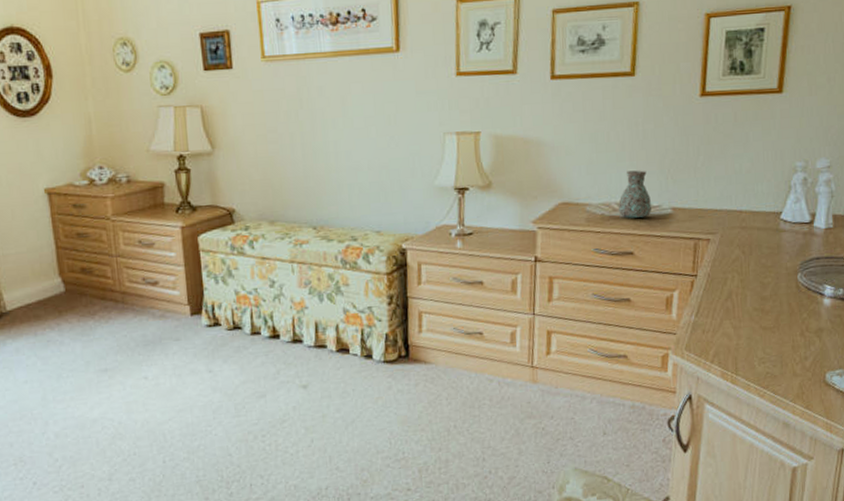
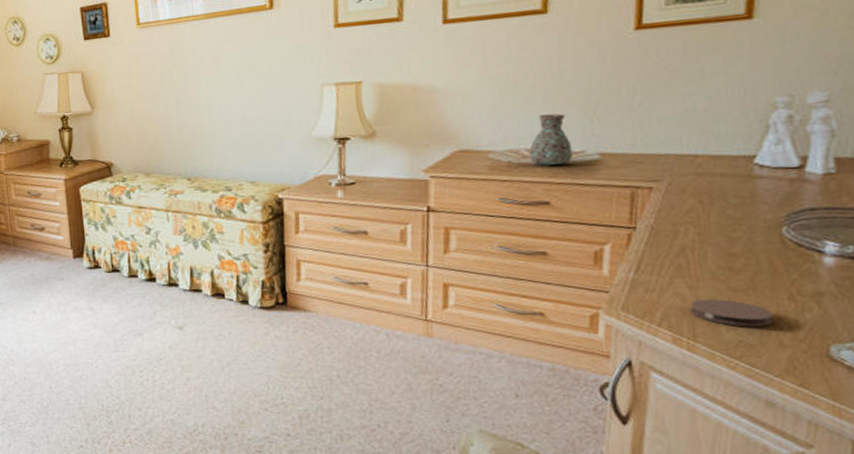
coaster: none [734,337,790,360] -> present [690,299,774,327]

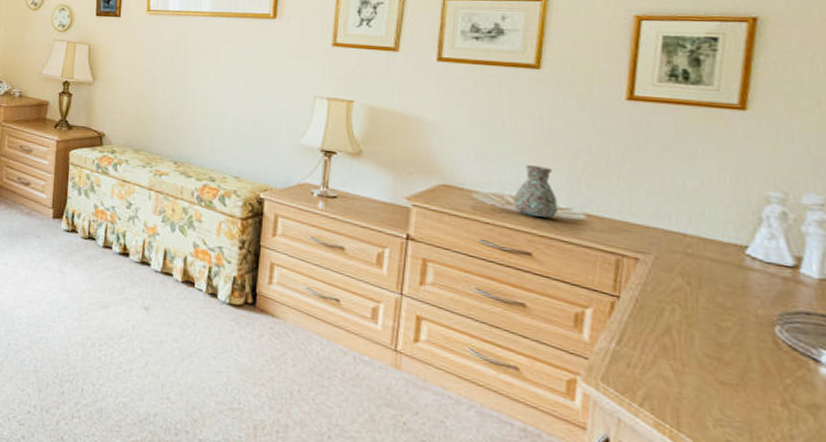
coaster: present [690,299,774,327] -> none [674,385,765,430]

